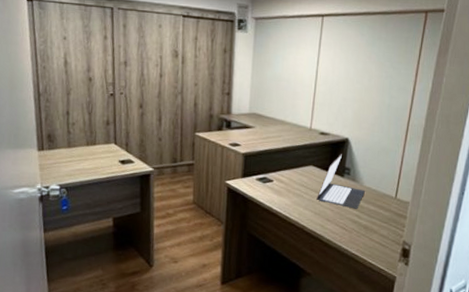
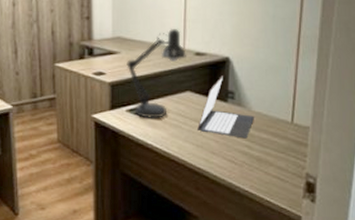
desk lamp: none [259,110,312,188] -> present [127,29,186,118]

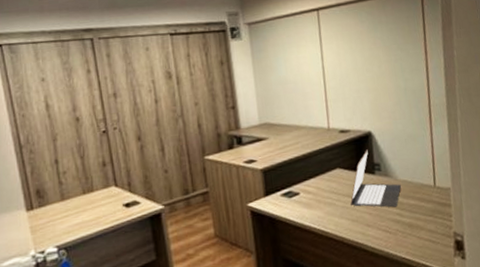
desk lamp: present [127,29,186,118] -> none [276,110,332,200]

